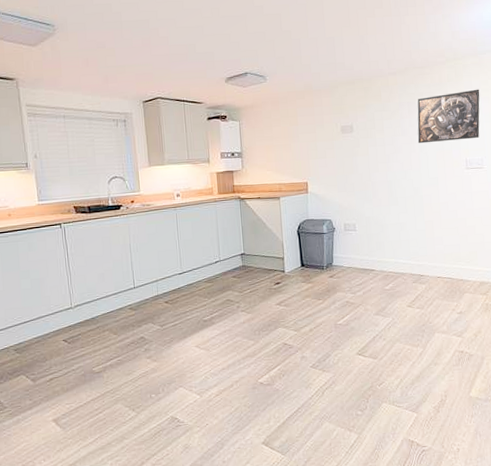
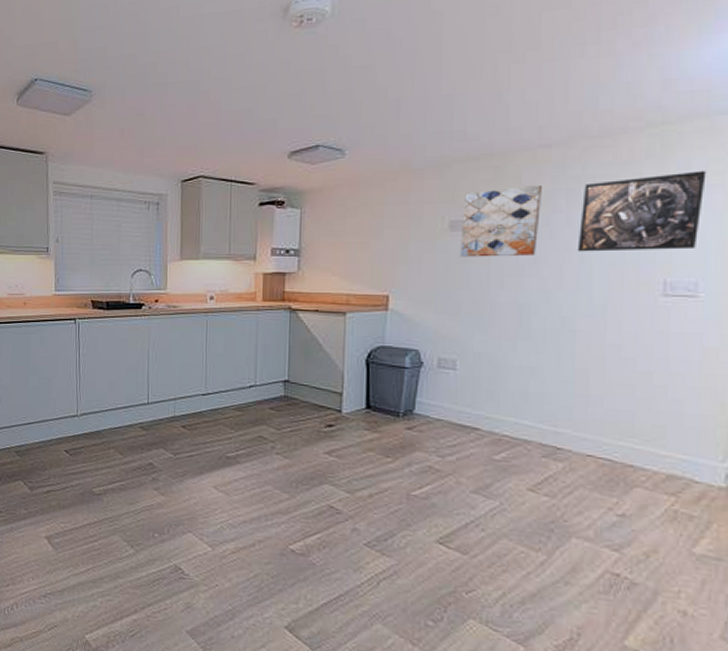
wall art: none [348,99,395,152] -> present [459,184,542,257]

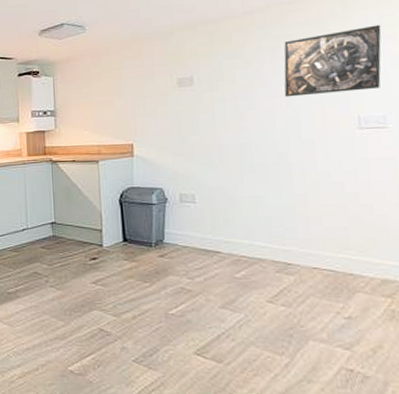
wall art: present [459,184,542,257] -> none [187,44,251,108]

